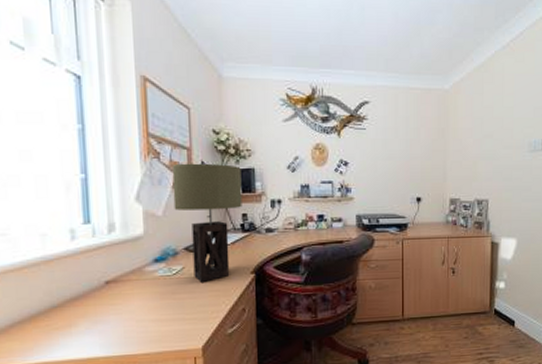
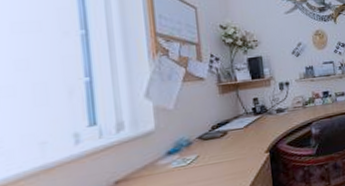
table lamp: present [172,163,242,282] -> none [181,55,253,168]

